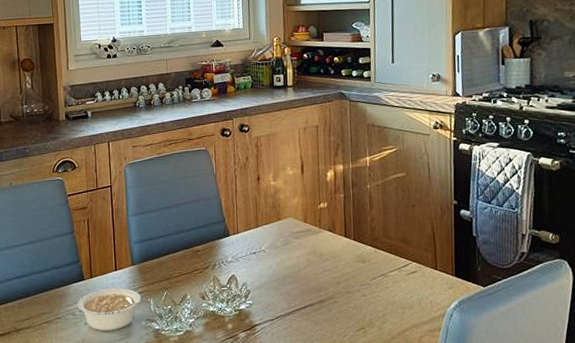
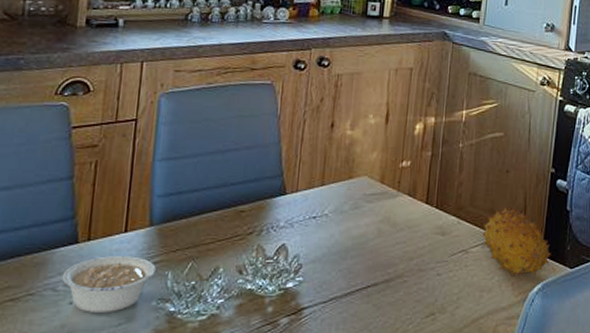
fruit: none [397,236,464,295] -> present [482,206,551,276]

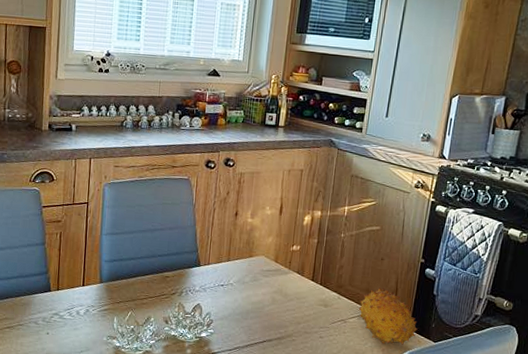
legume: present [62,256,168,314] -> none [41,302,114,343]

